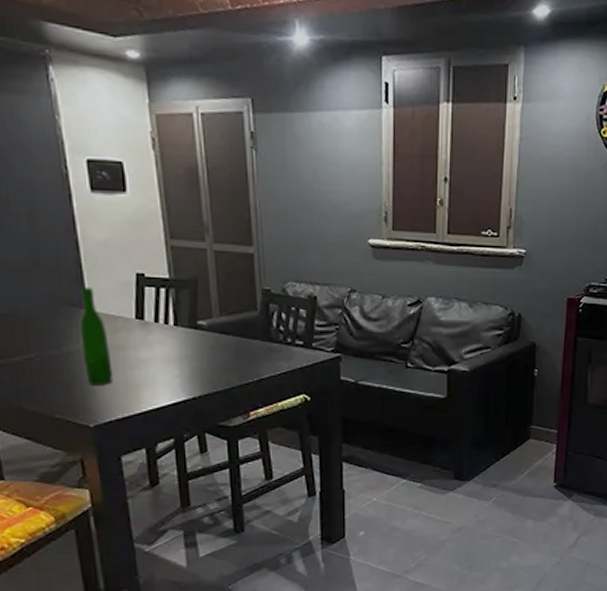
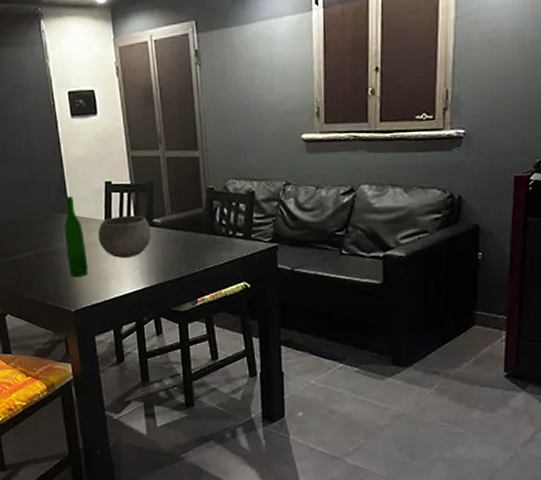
bowl: none [126,315,195,364] -> present [98,215,151,258]

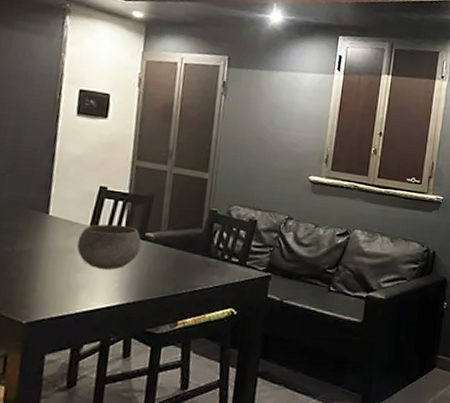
wine bottle: present [63,196,89,277] -> none [30,194,61,284]

